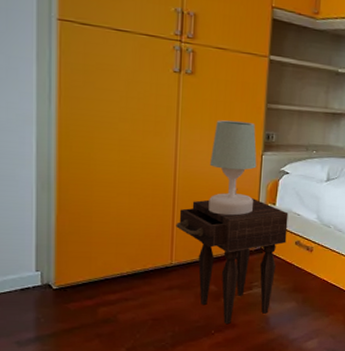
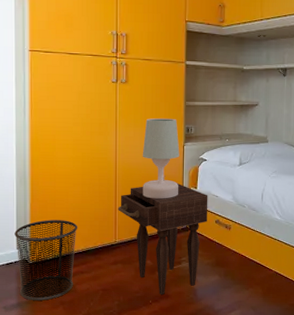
waste bin: none [33,236,123,333] -> present [14,220,78,301]

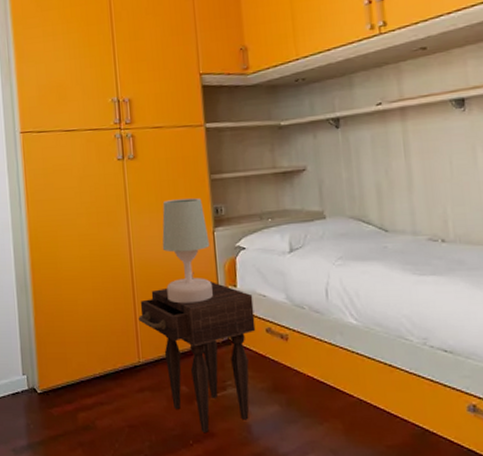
waste bin: present [14,220,78,301] -> none [19,336,93,441]

